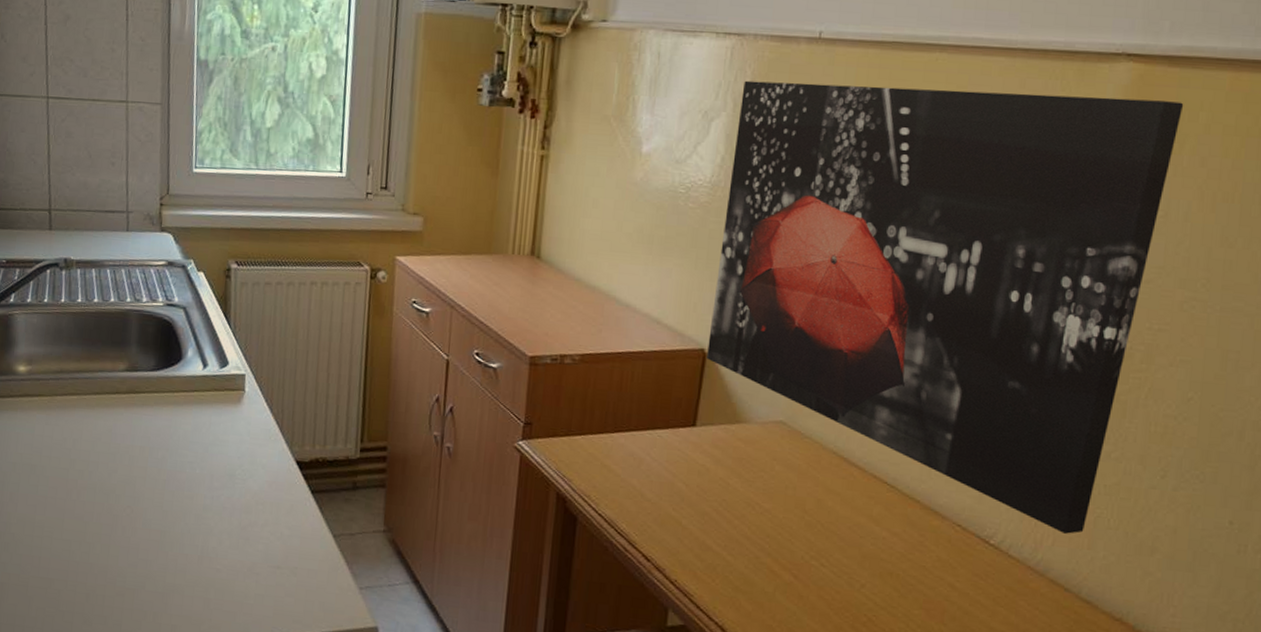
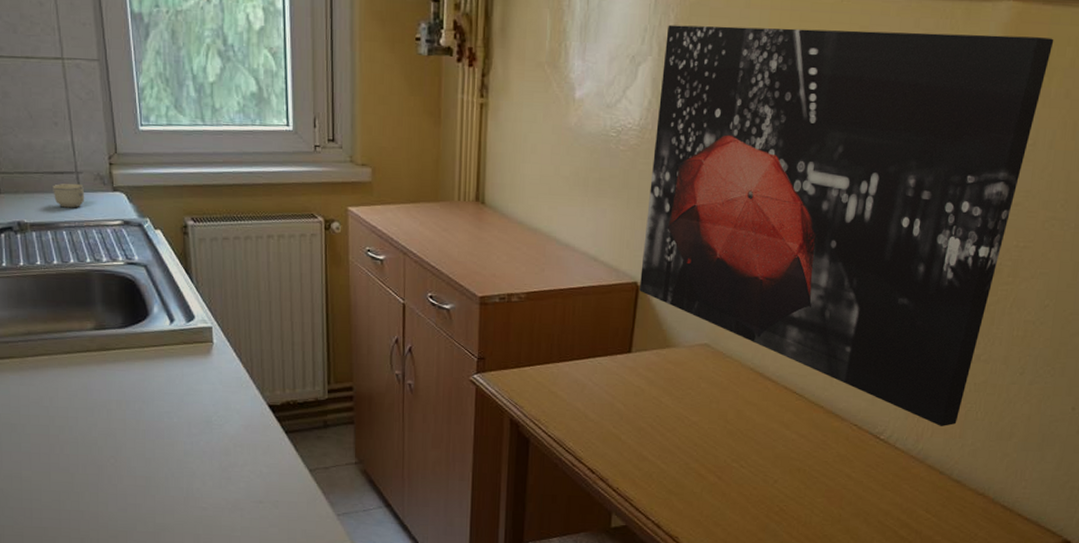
cup: none [102,222,133,247] -> present [53,183,85,208]

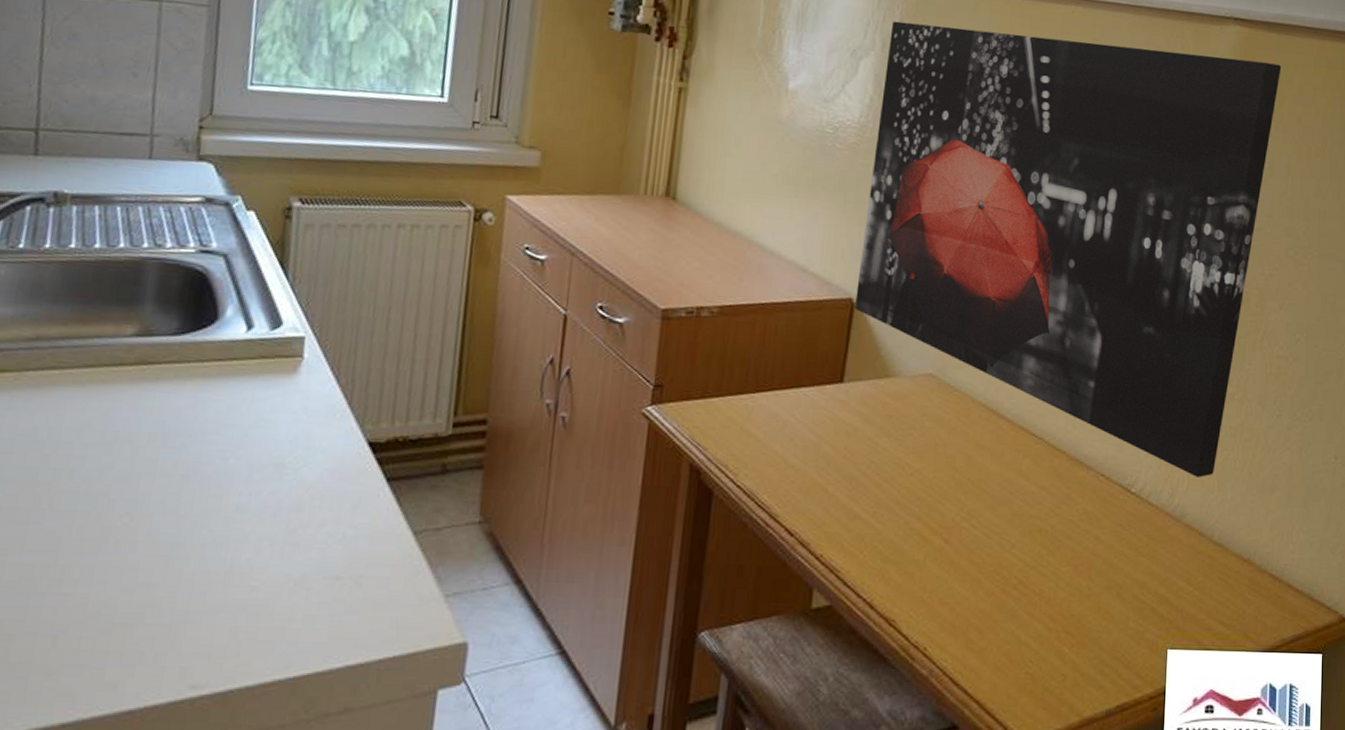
cup: present [53,183,85,208] -> none [113,147,158,179]

